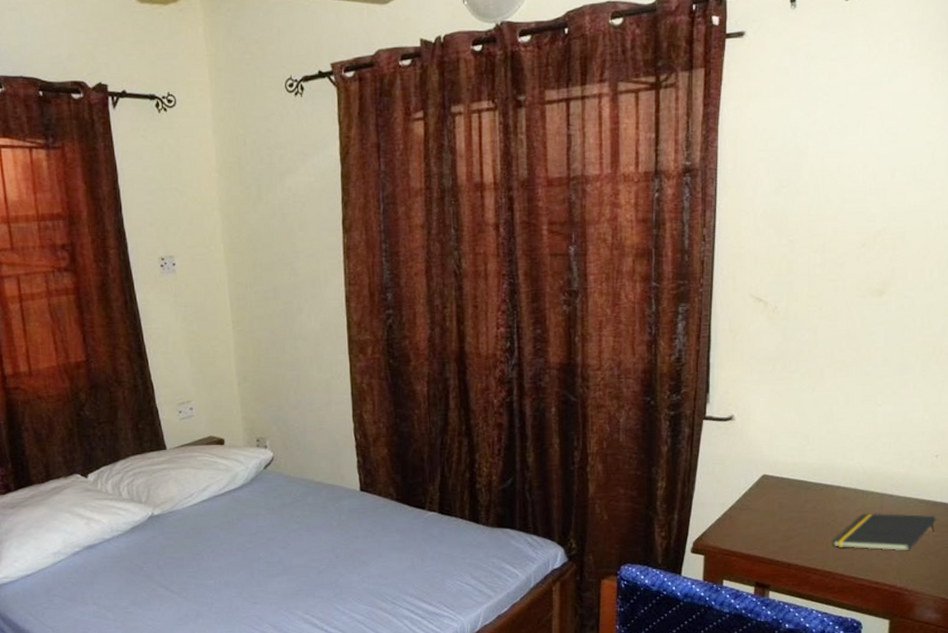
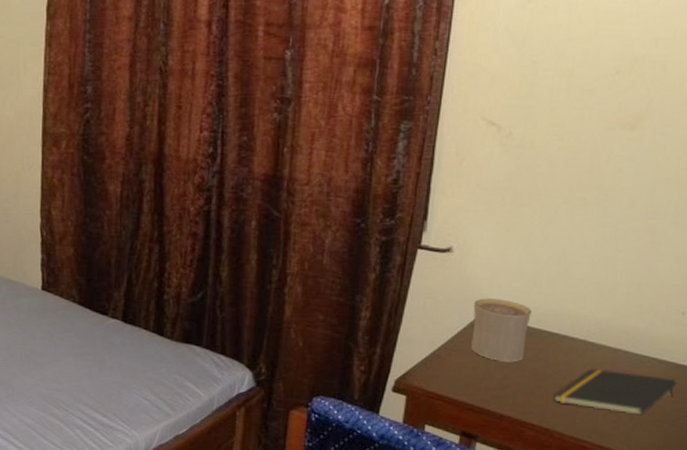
cup: none [756,459,807,516] -> present [471,298,532,363]

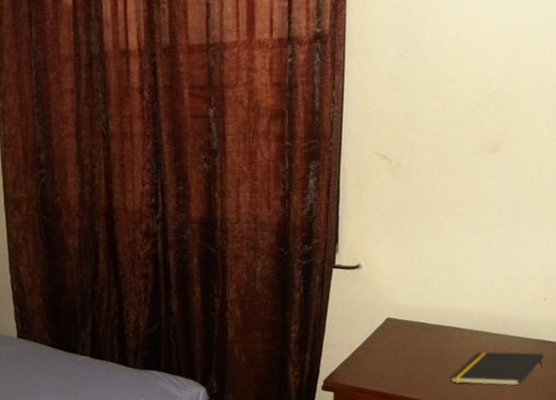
cup: present [471,298,532,363] -> none [381,303,428,355]

